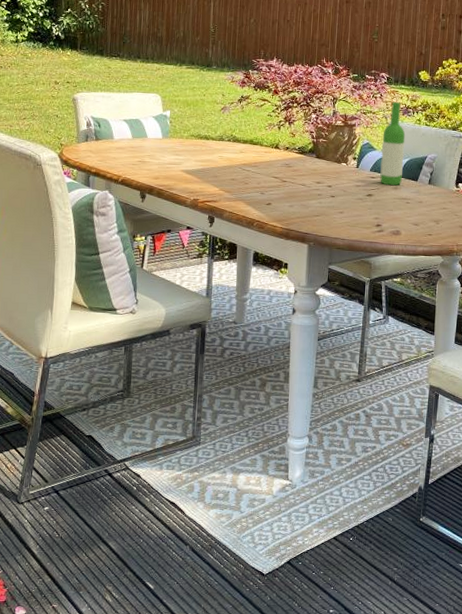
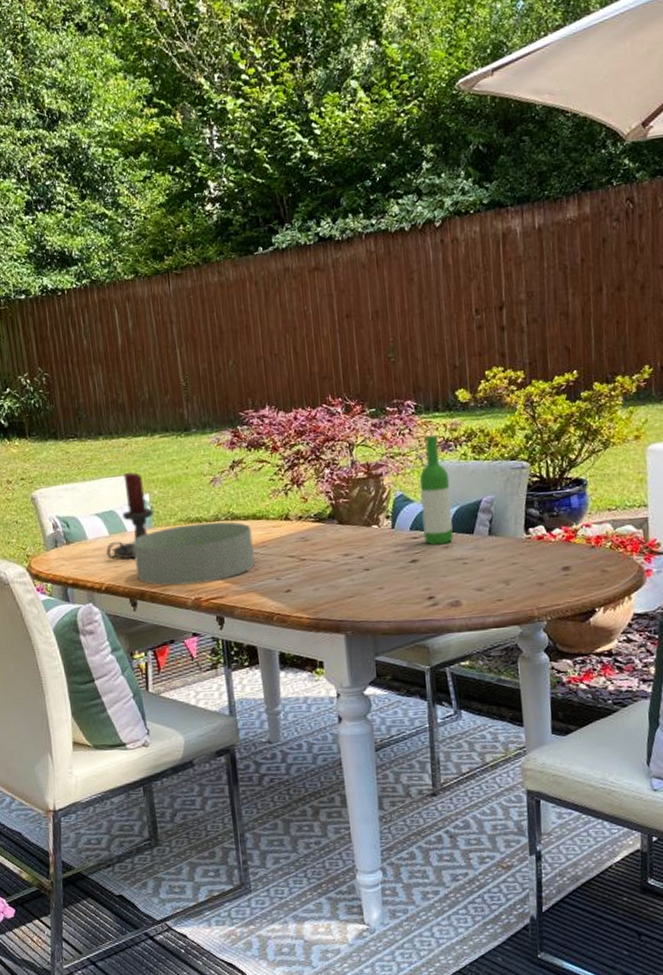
candle holder: none [127,91,171,160] -> present [106,472,154,560]
bowl: none [149,139,248,188] -> present [133,521,255,586]

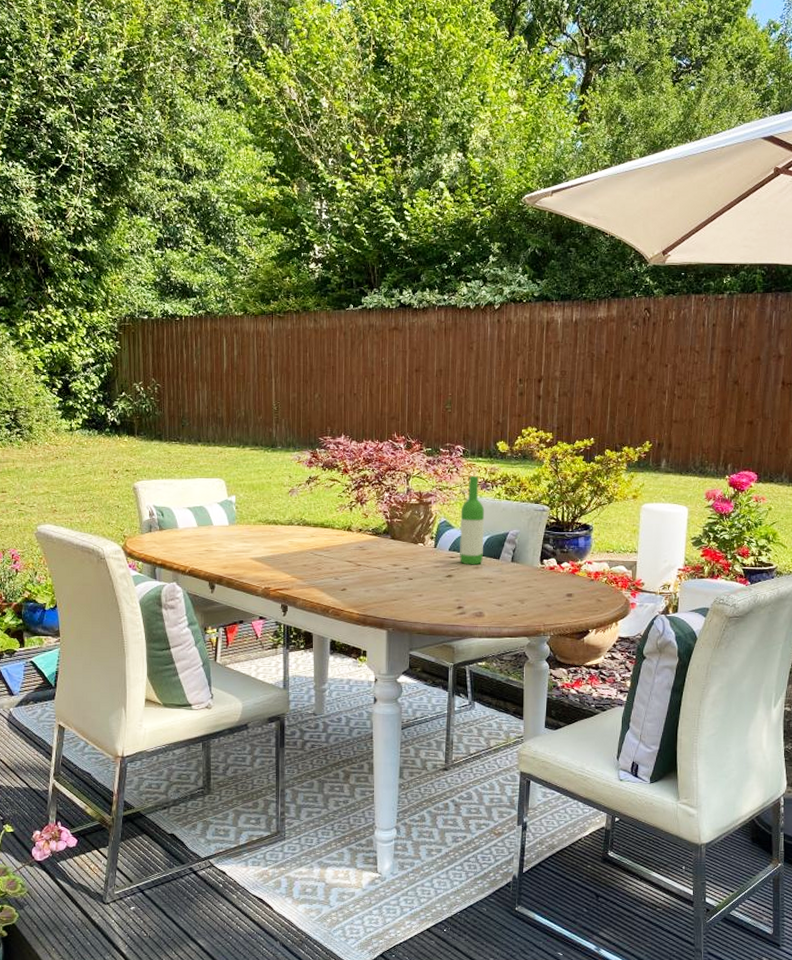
candle holder: present [106,472,154,560] -> none [194,476,237,549]
bowl: present [133,521,255,586] -> none [217,525,319,576]

